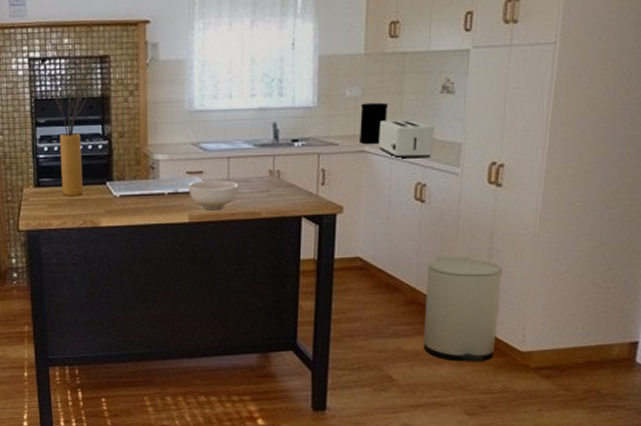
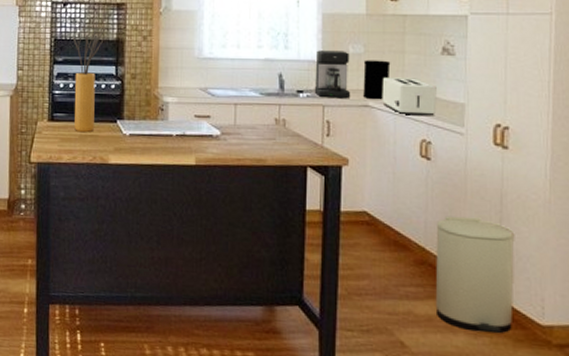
bowl: present [188,180,238,210] -> none [196,125,244,155]
coffee maker: none [309,95,346,146] -> present [314,50,350,99]

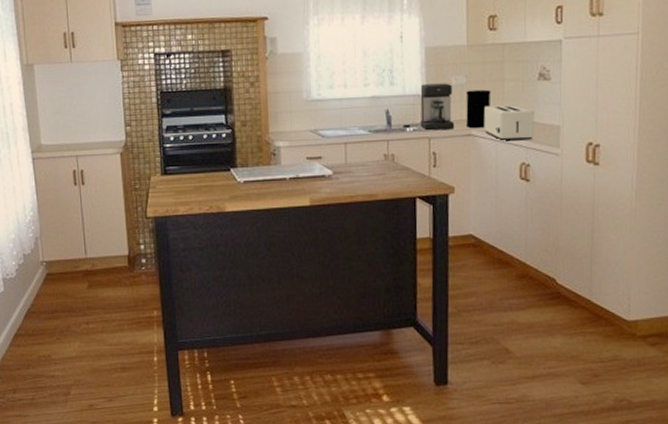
vase: present [72,22,107,133] -> none [179,71,214,184]
pedal bin: present [435,215,514,334] -> none [535,231,604,333]

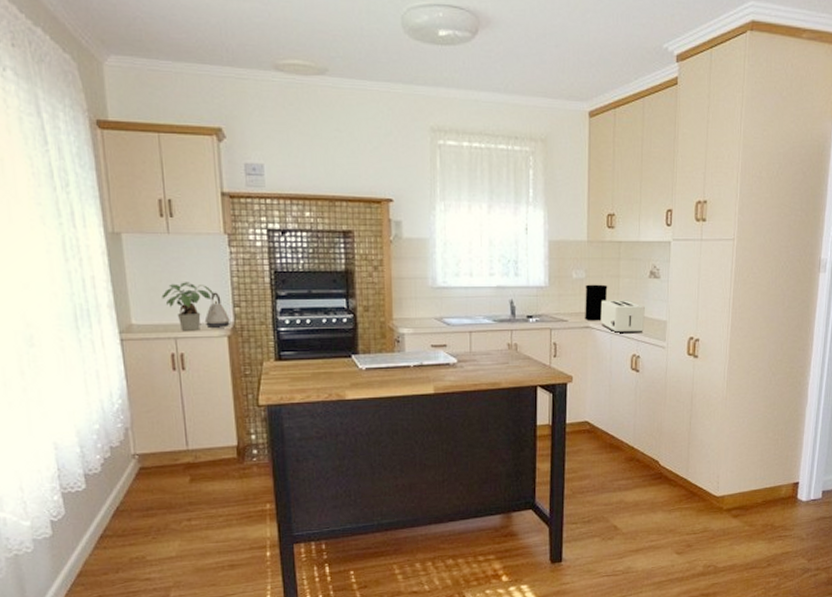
potted plant: none [65,105,111,150] -> present [161,282,216,331]
kettle: none [101,113,122,146] -> present [204,292,230,328]
coffee maker: present [420,83,454,130] -> none [542,276,573,322]

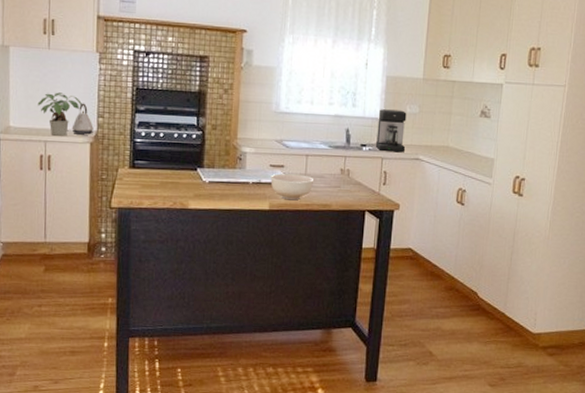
bowl: none [433,353,479,382] -> present [270,173,313,201]
coffee maker: none [542,276,573,322] -> present [375,109,407,153]
canister: present [585,284,608,321] -> none [415,119,440,154]
toaster: present [600,300,645,334] -> none [430,135,474,169]

